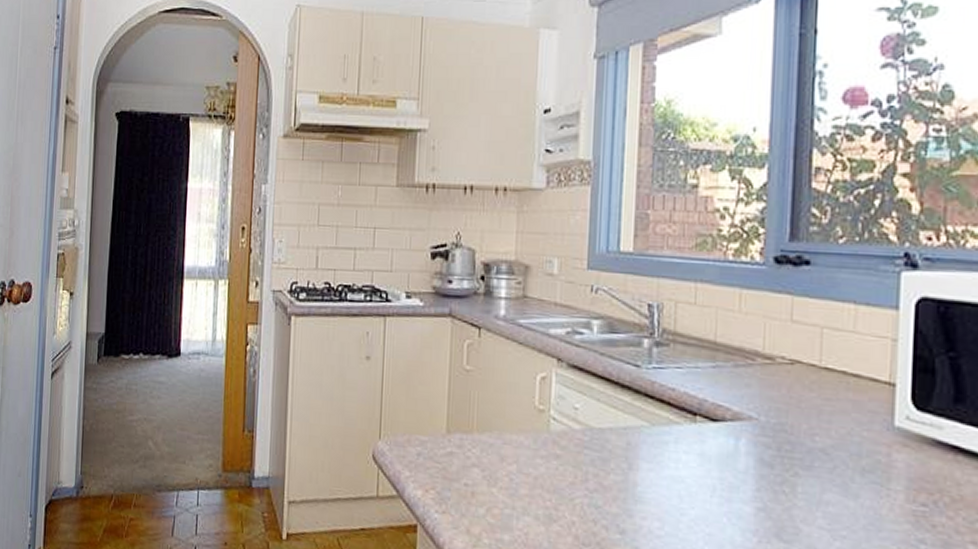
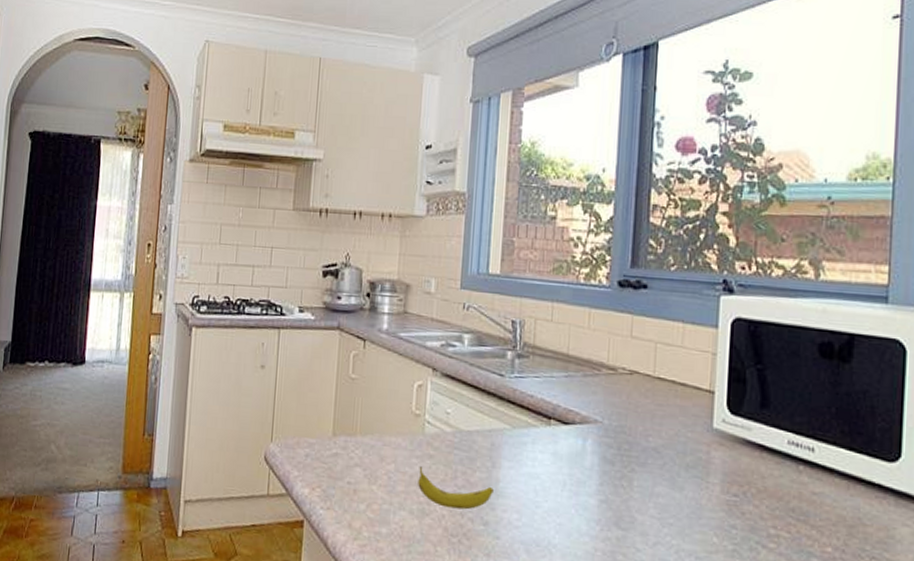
fruit: none [543,467,631,517] -> present [418,466,494,510]

